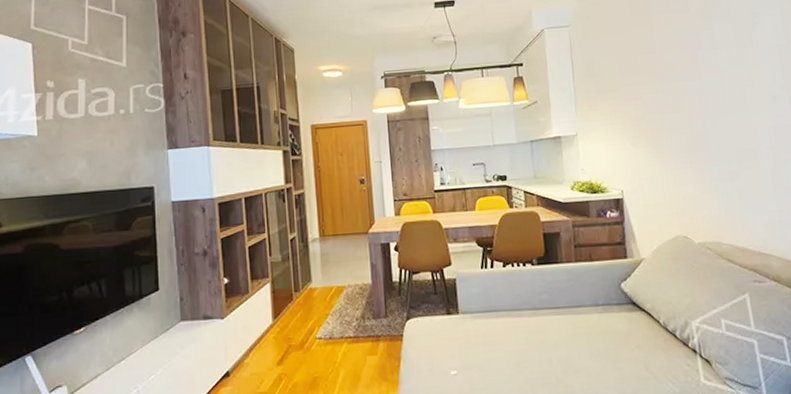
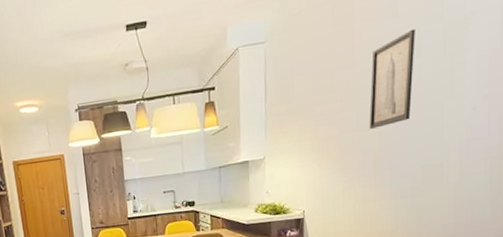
wall art: none [671,23,716,111] -> present [369,28,415,129]

